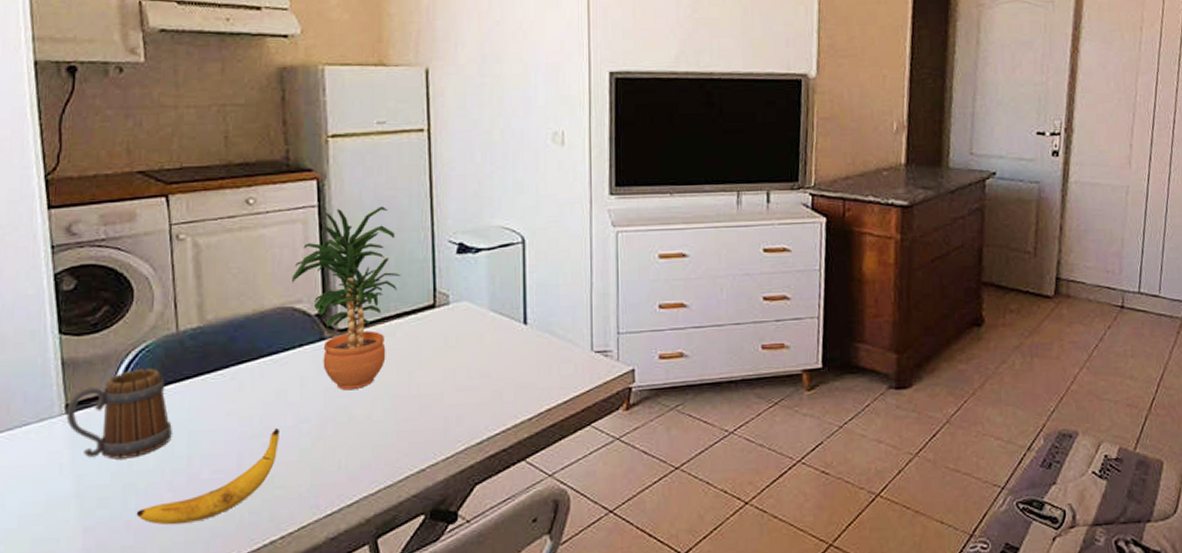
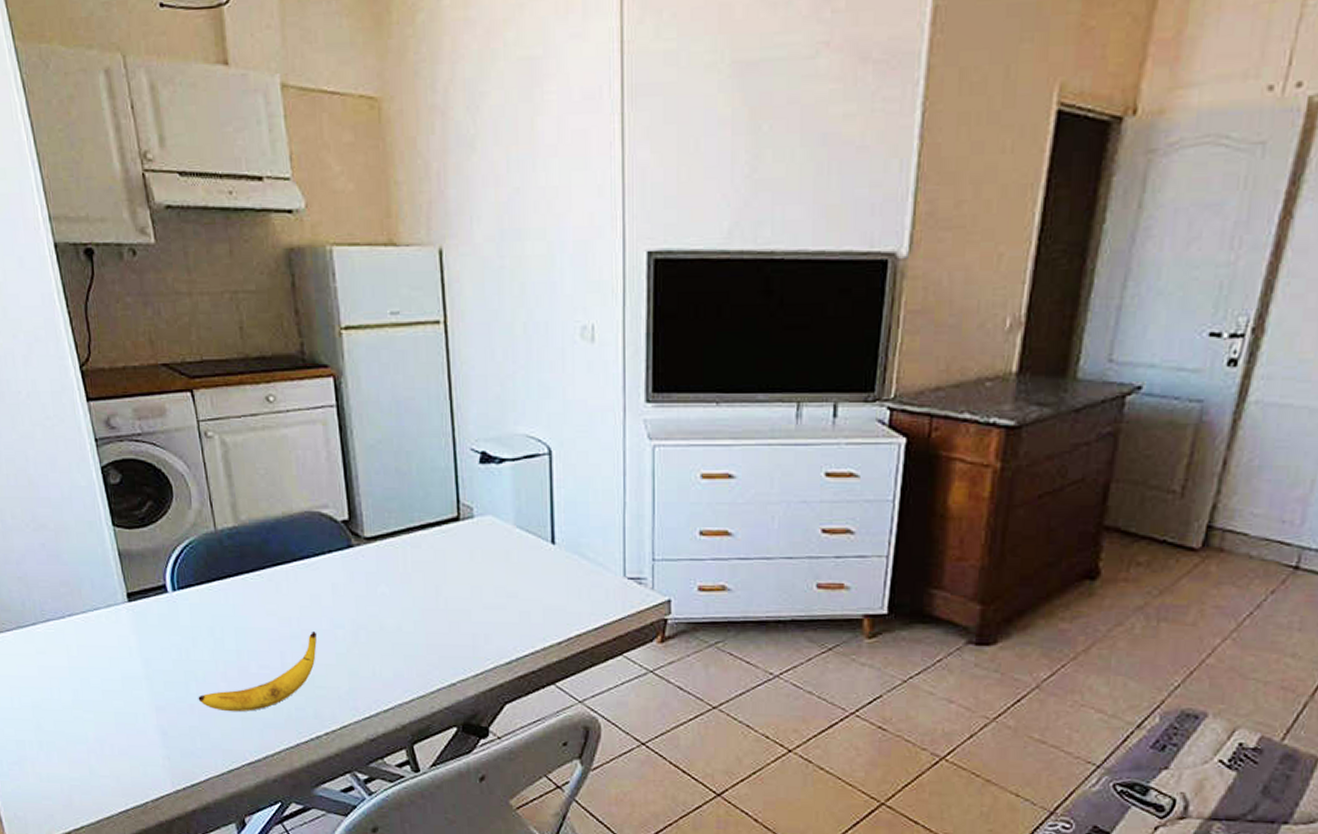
mug: present [66,368,172,460] -> none [128,564,221,648]
potted plant: present [292,206,401,391] -> none [317,408,424,600]

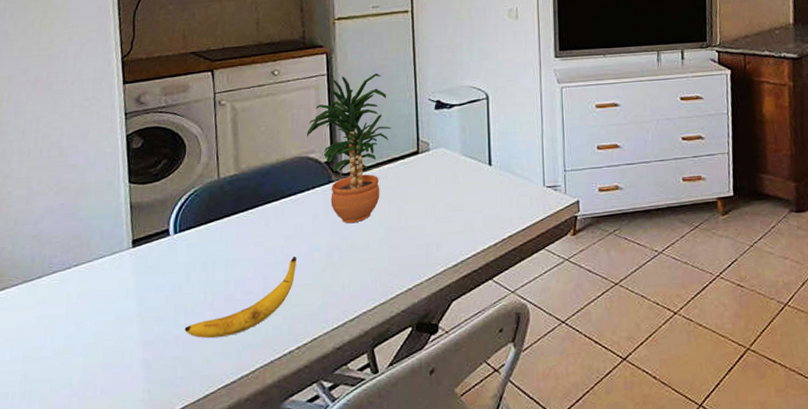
potted plant: none [317,408,424,600] -> present [307,73,392,224]

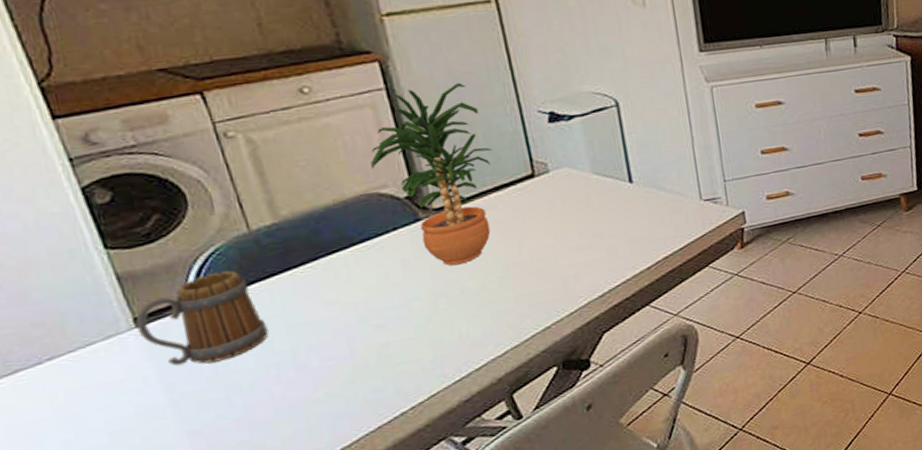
mug: none [132,209,213,285] -> present [135,270,269,366]
banana: present [184,256,296,339] -> none [245,310,391,417]

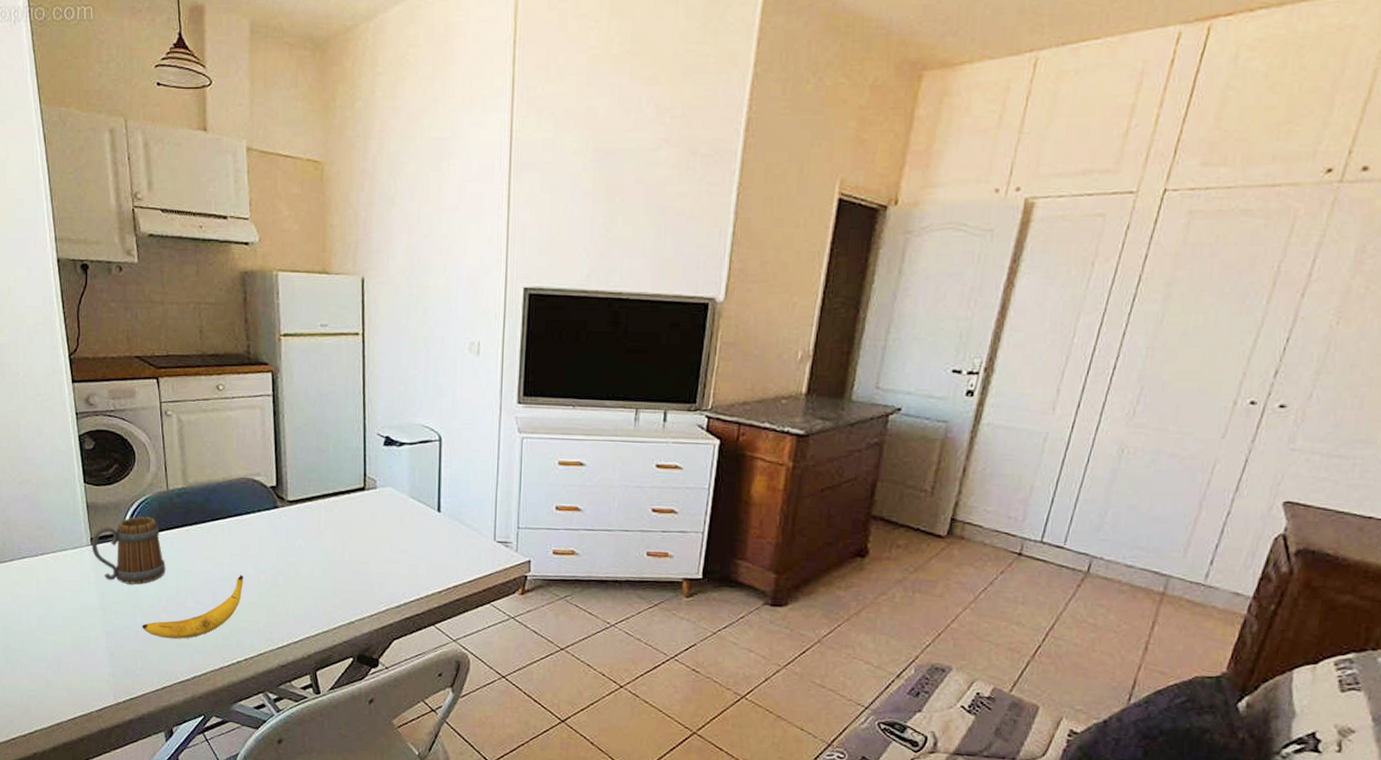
banana: none [245,310,391,417] -> present [142,575,243,639]
potted plant: present [370,83,492,266] -> none [253,399,338,552]

